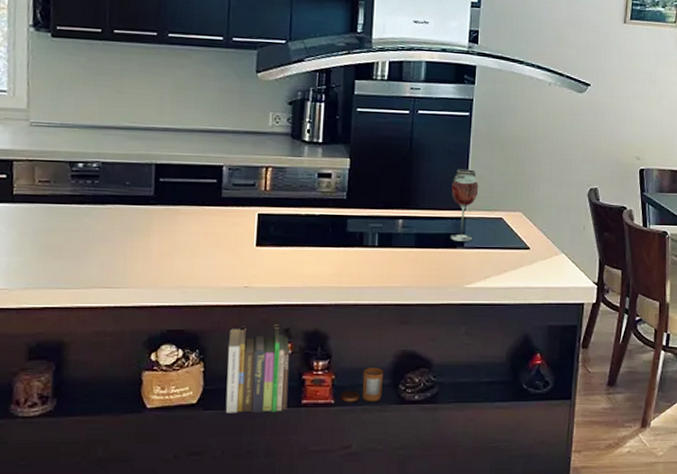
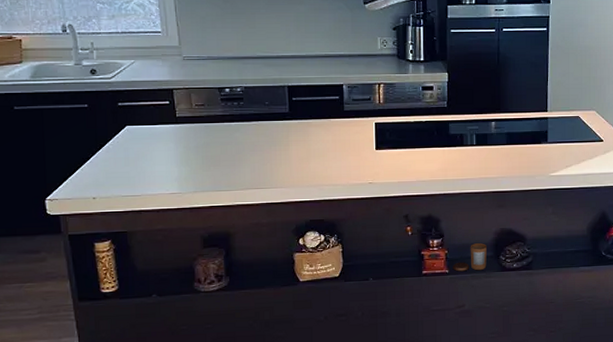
books: present [225,324,290,413] -> none [359,212,411,283]
wineglass: present [450,169,479,242] -> none [535,77,558,138]

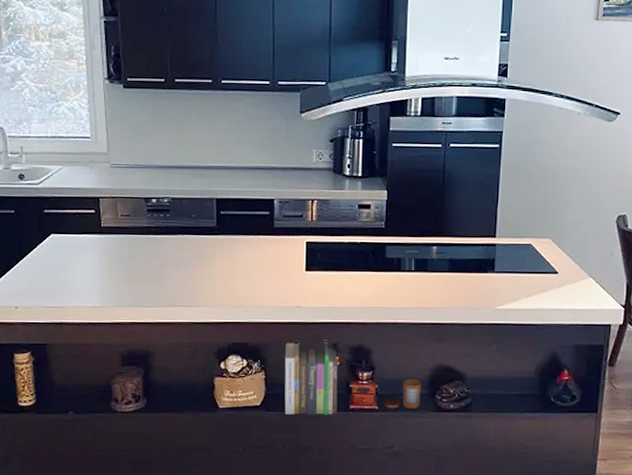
books: none [359,212,411,283] -> present [284,340,338,415]

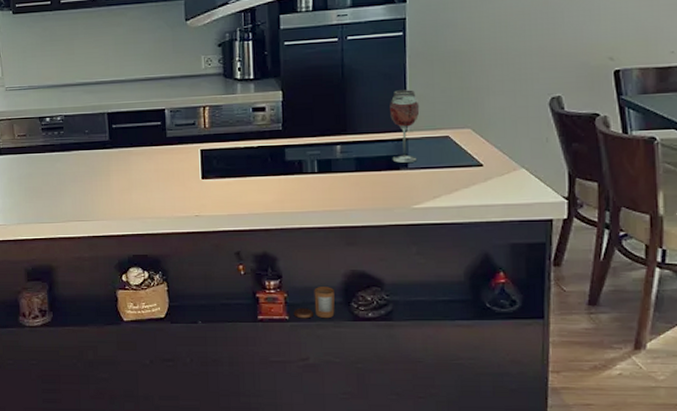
books: present [284,340,338,415] -> none [186,248,245,326]
wineglass: none [481,198,509,266] -> present [390,90,420,163]

